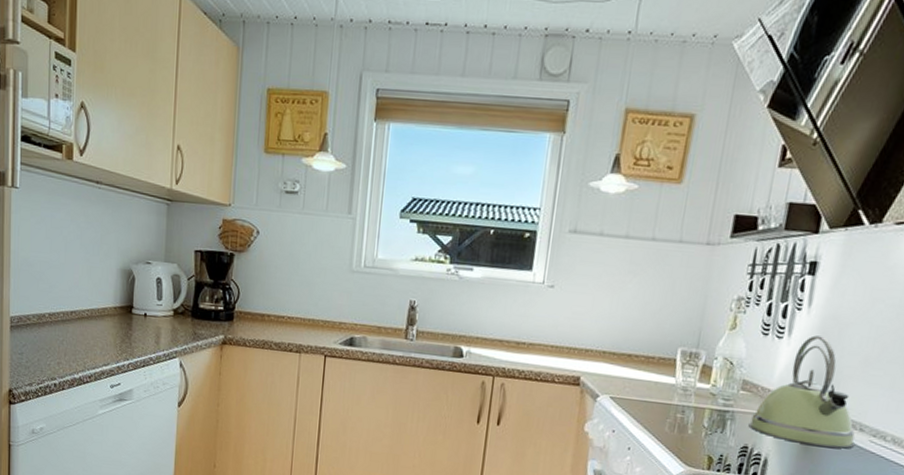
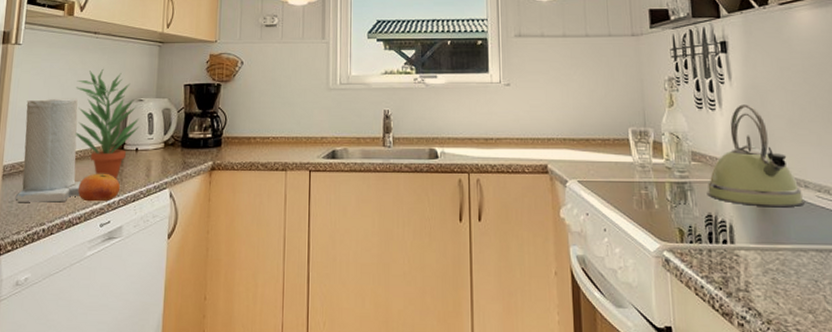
paper towel: none [25,250,91,359] -> present [15,98,82,203]
potted plant: none [80,223,148,343] -> present [75,68,140,180]
fruit: none [86,334,130,364] -> present [77,173,121,202]

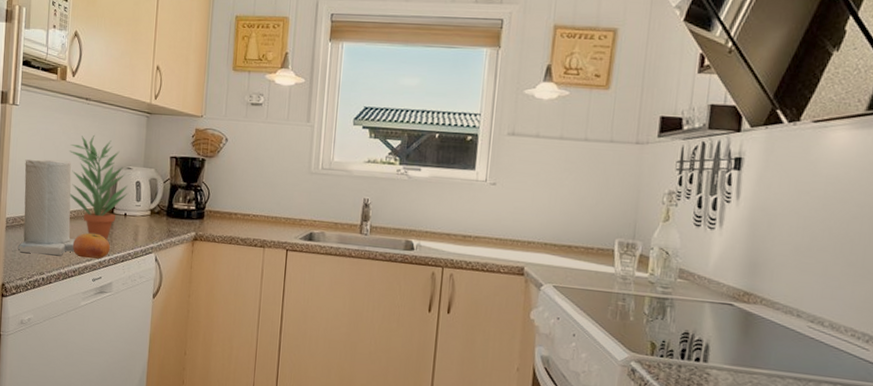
kettle: present [707,104,804,208] -> none [688,226,793,334]

